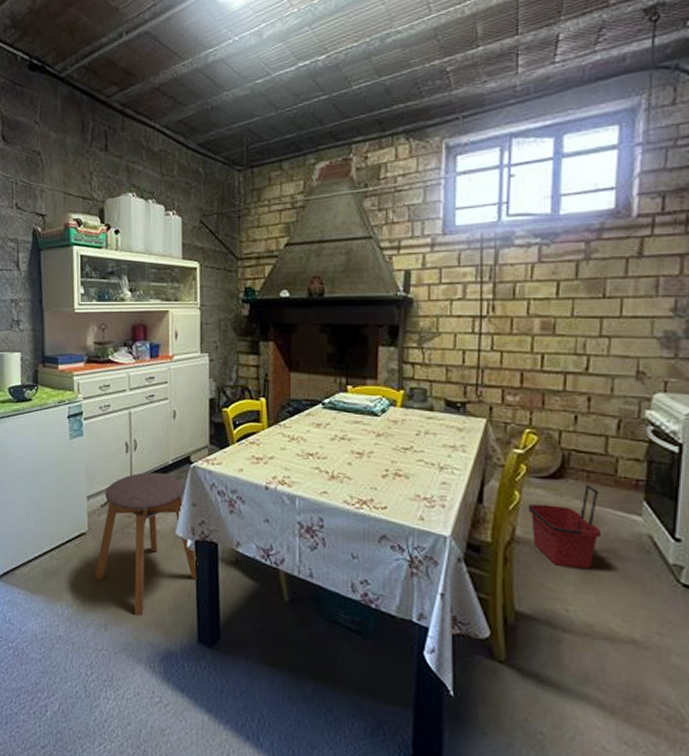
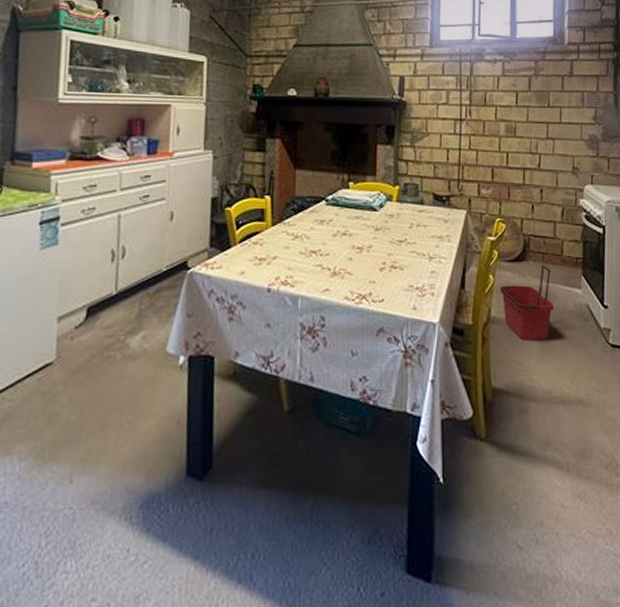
stool: present [94,472,198,616] -> none [60,282,191,458]

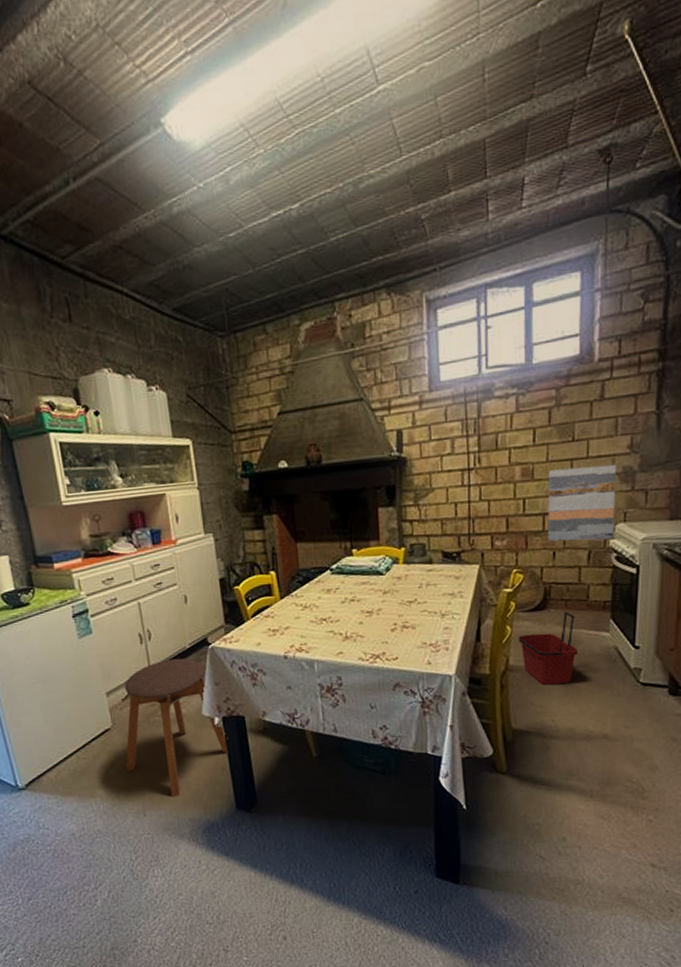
stool: none [60,282,191,458] -> present [124,658,230,797]
wall art: none [527,130,585,199] -> present [547,464,617,542]

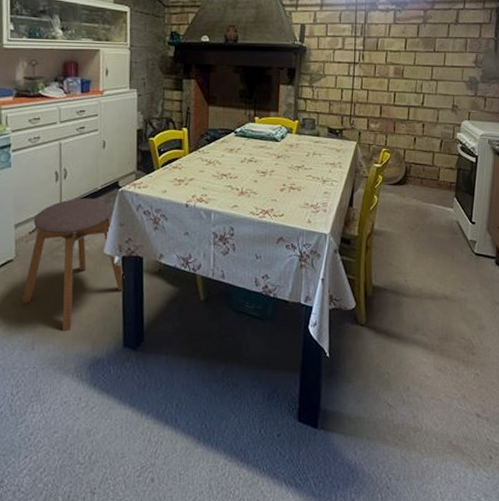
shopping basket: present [518,611,578,685] -> none [382,188,428,250]
wall art: present [547,464,617,542] -> none [411,72,465,133]

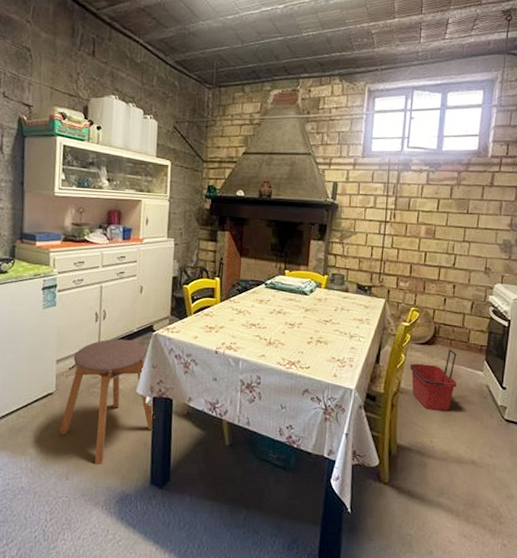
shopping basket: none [382,188,428,250] -> present [409,349,457,411]

